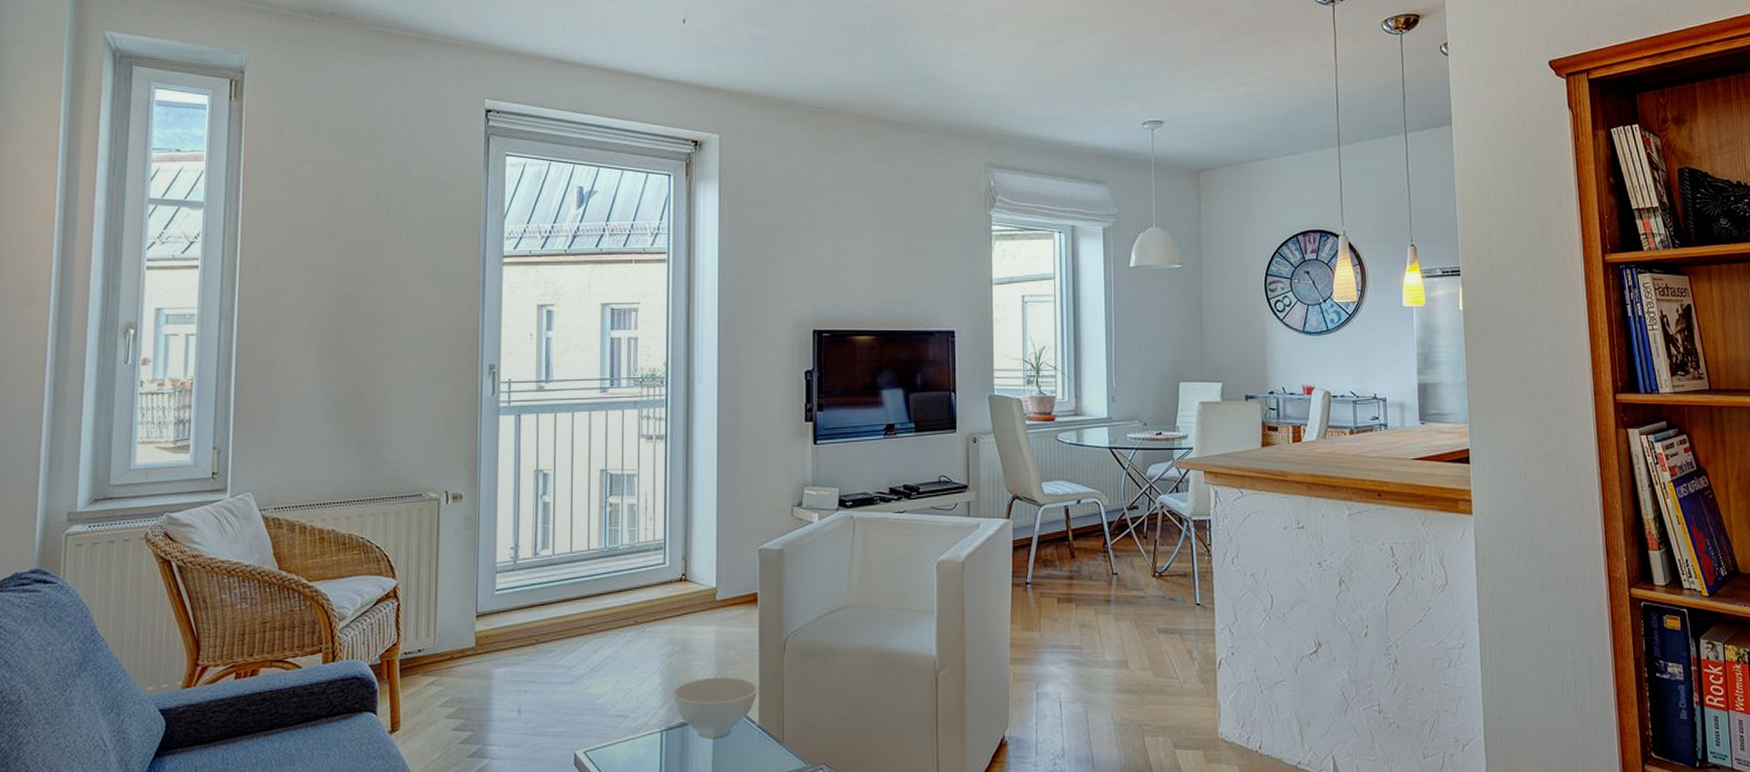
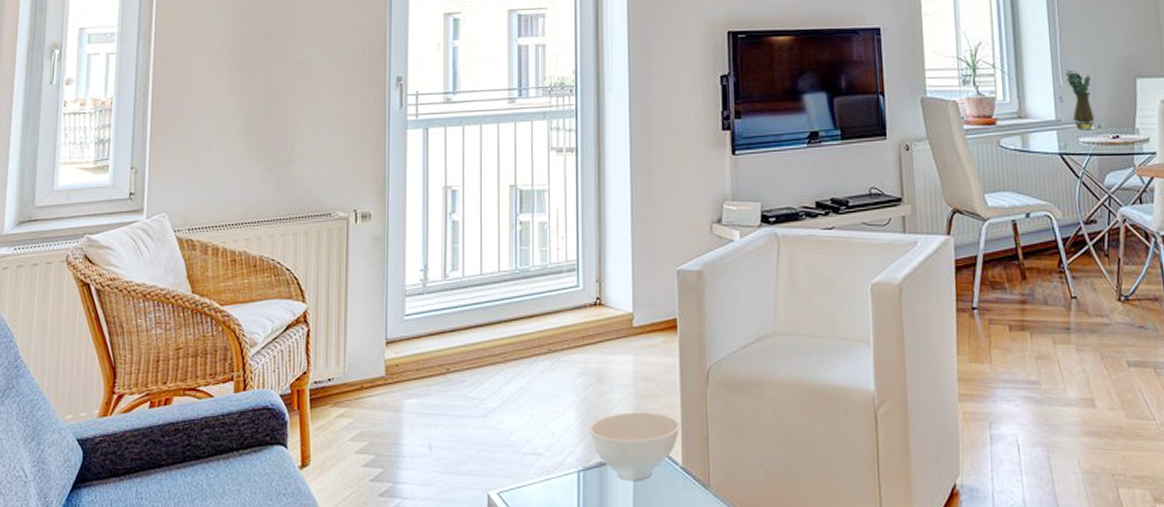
vase: none [1118,373,1142,426] -> present [1065,69,1095,129]

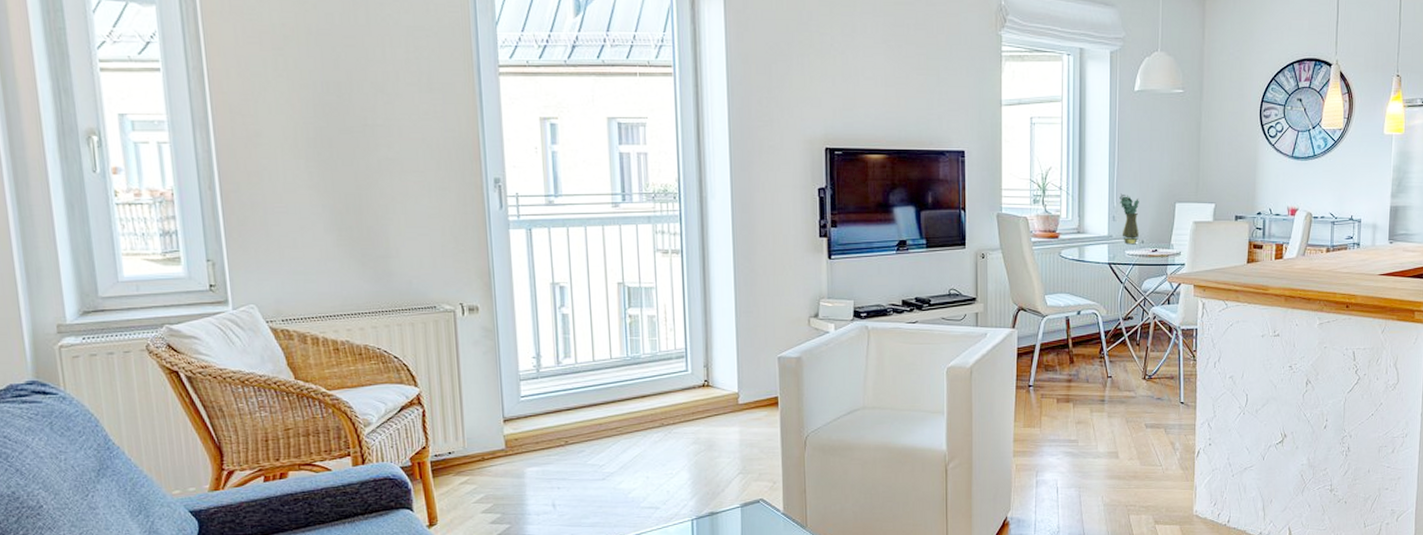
bowl: present [589,412,681,482] -> none [700,471,782,526]

